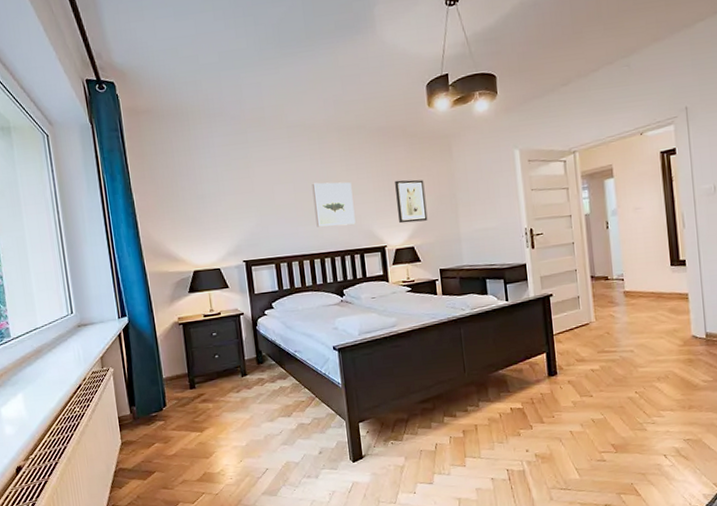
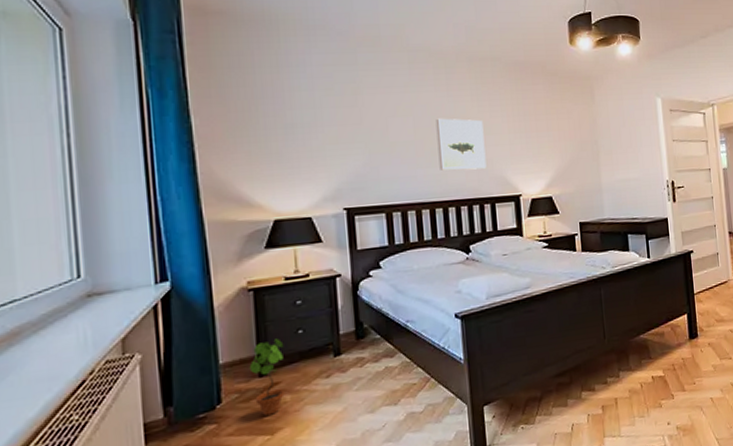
potted plant: none [183,361,208,418] -> present [249,339,285,416]
wall art: present [395,179,428,224] -> none [532,121,568,170]

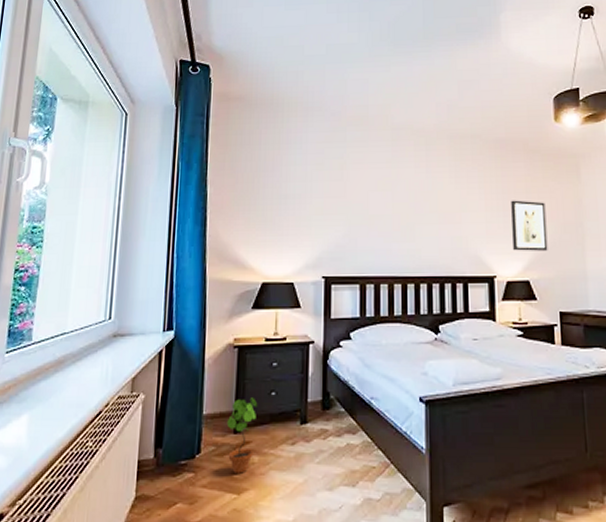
wall art: present [435,118,487,171] -> none [413,193,461,247]
wall art: none [532,121,568,170] -> present [511,200,548,251]

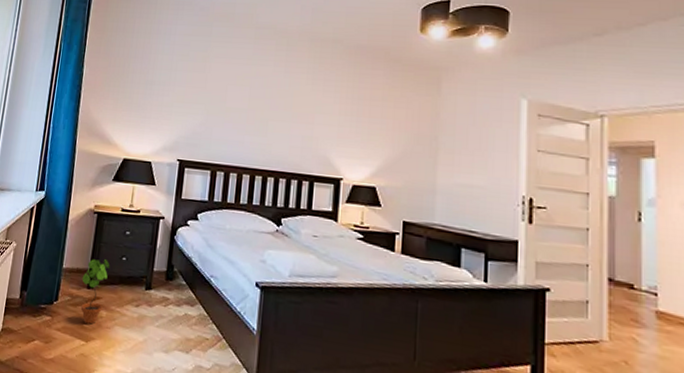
wall art: present [511,200,548,251] -> none [363,106,401,160]

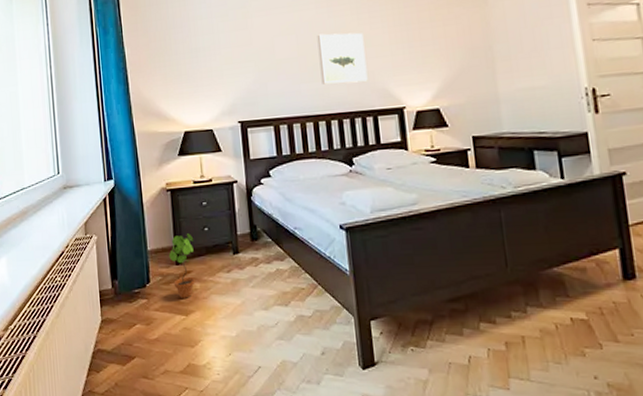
wall art: none [265,91,315,146] -> present [317,32,368,85]

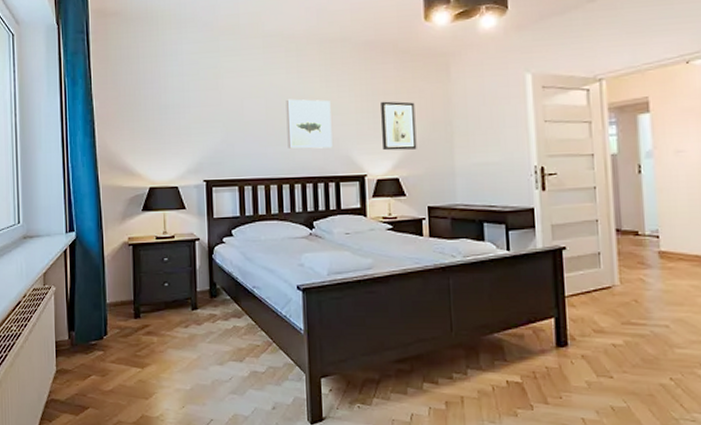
potted plant: present [168,233,195,298] -> none [127,288,154,351]
wall art: none [415,29,457,81] -> present [381,101,417,151]

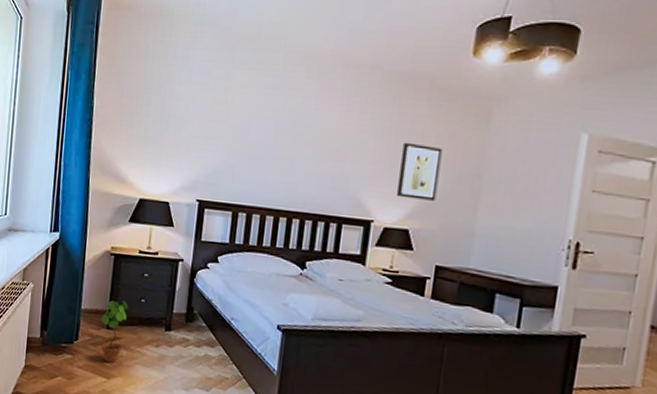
potted plant: none [127,288,154,351] -> present [101,300,129,363]
wall art: present [286,99,333,149] -> none [292,125,347,186]

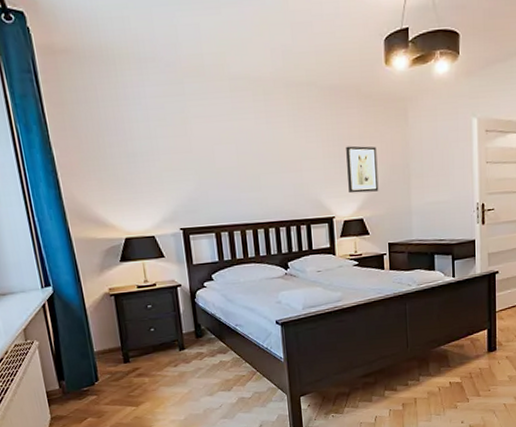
potted plant: present [101,300,129,363] -> none [116,334,144,392]

